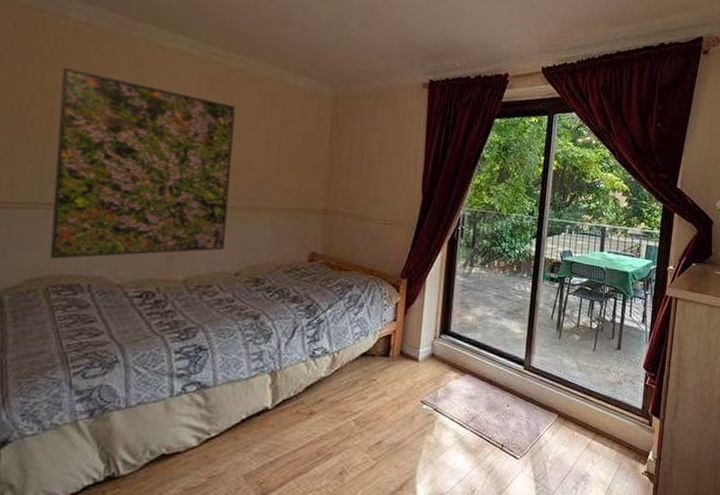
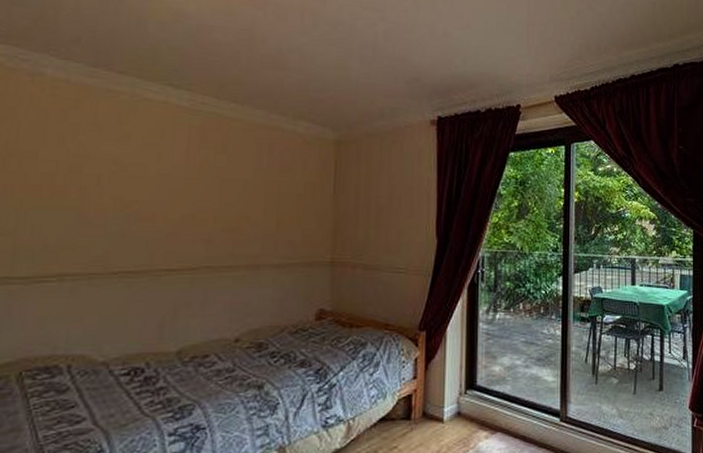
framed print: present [50,68,236,259] -> none [23,129,230,339]

